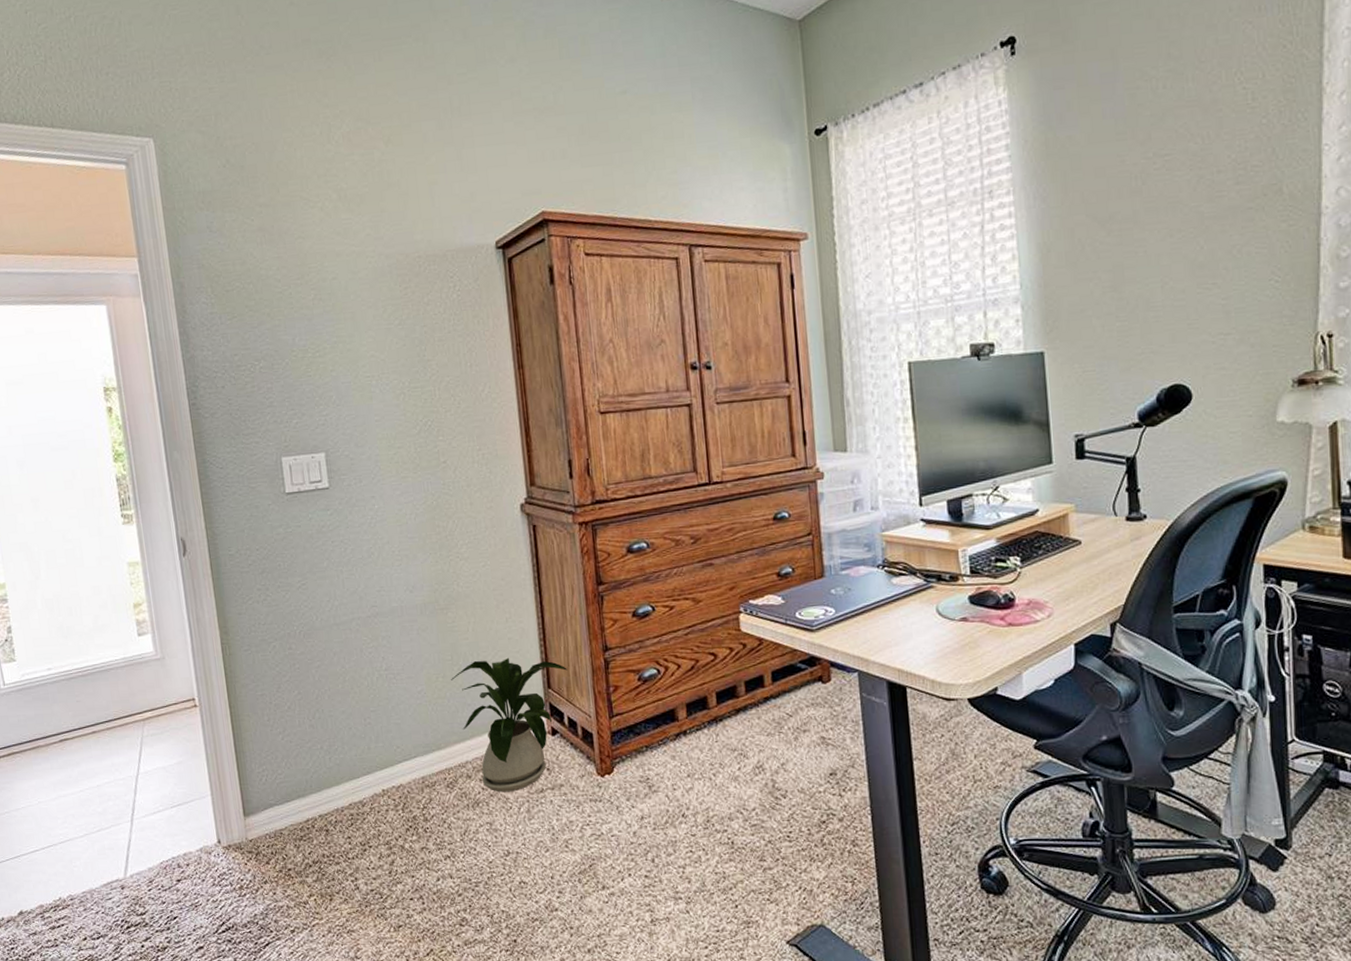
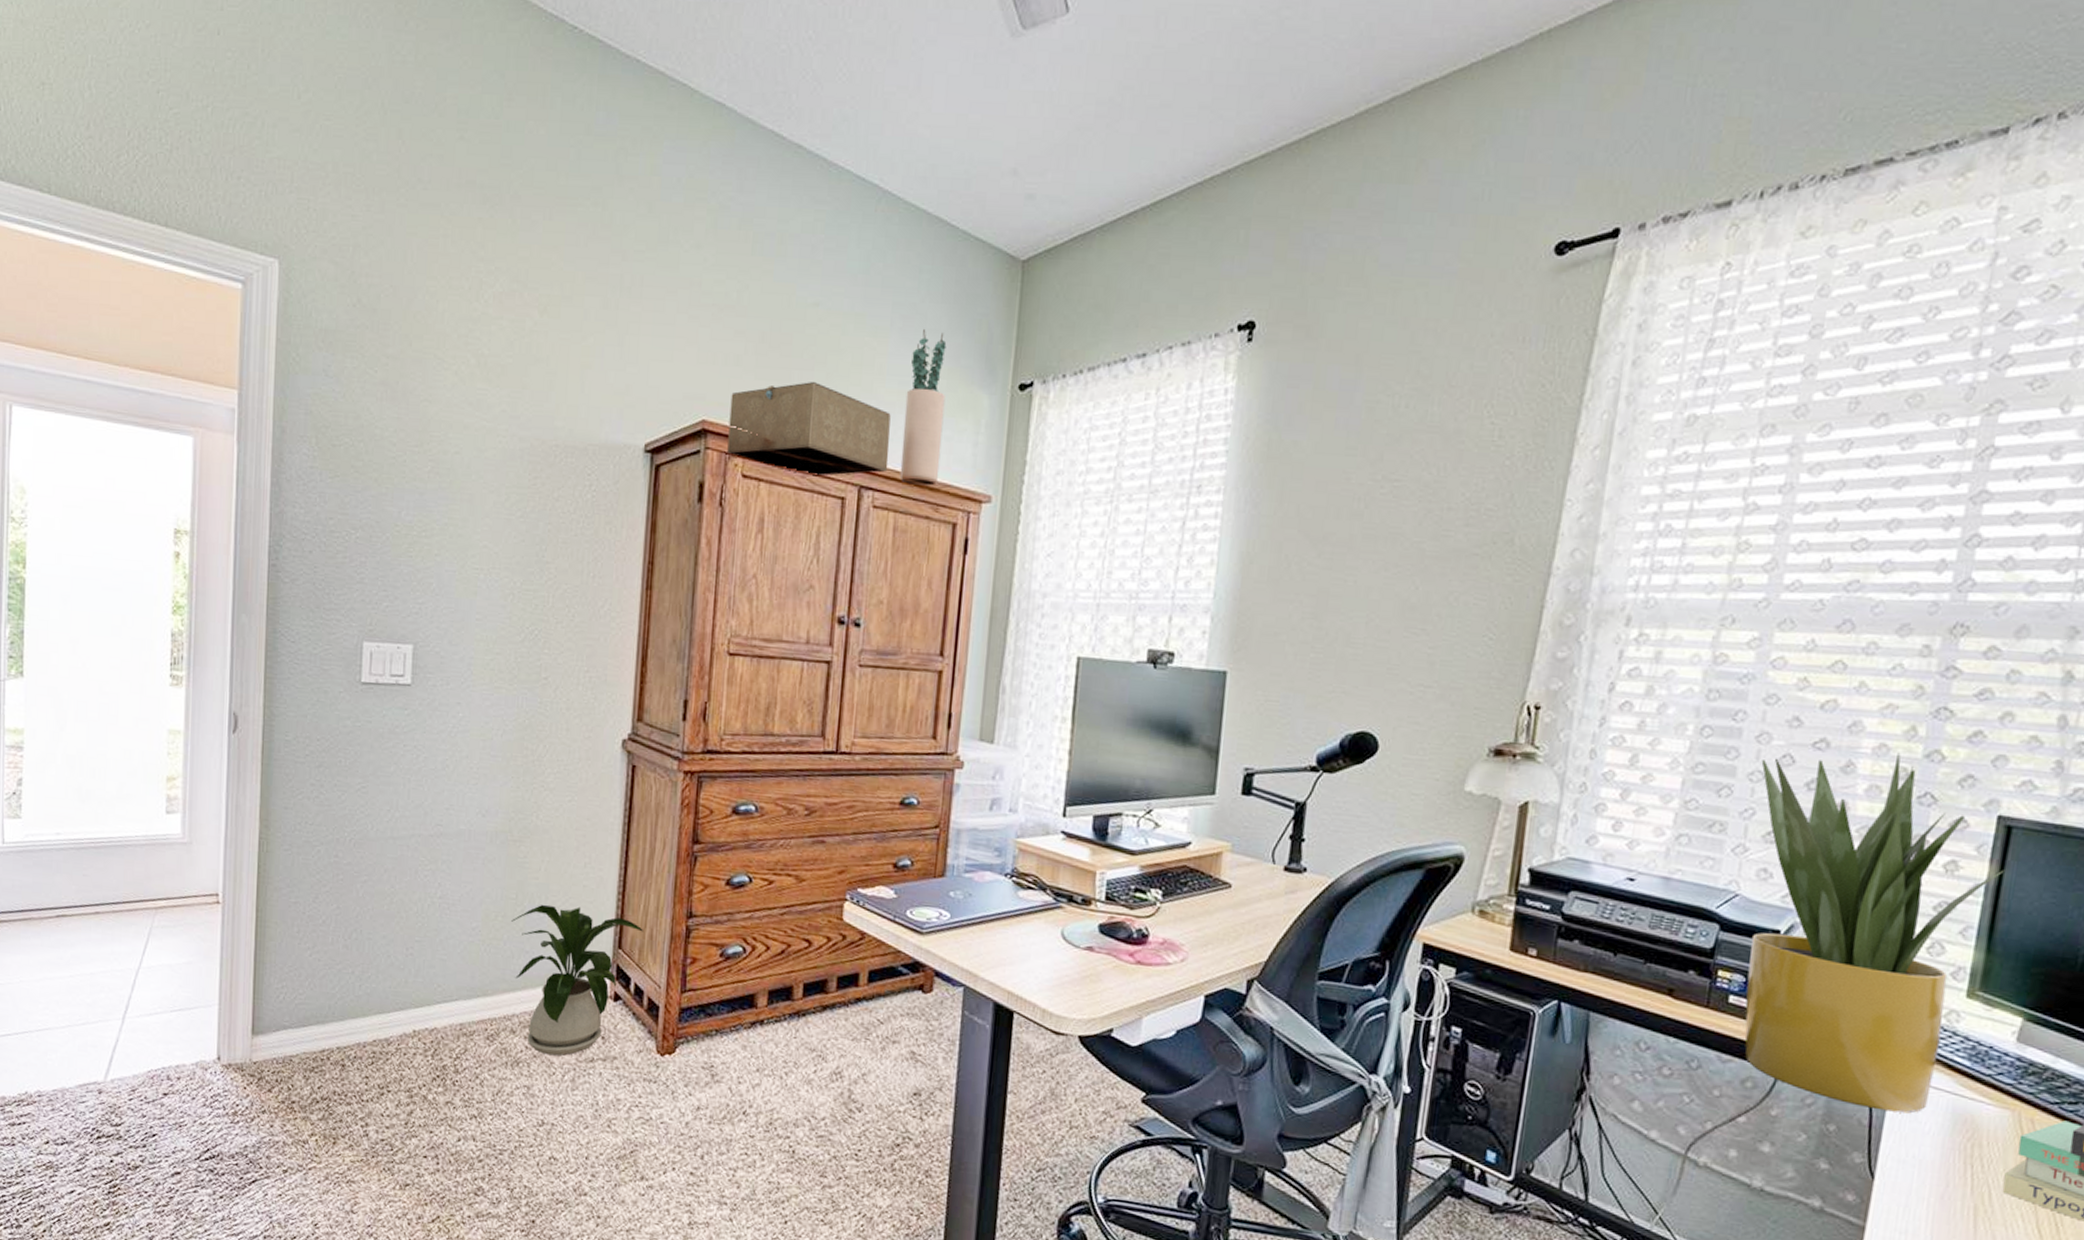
decorative box: none [563,161,712,244] -> present [727,382,891,477]
vase: none [715,96,758,236] -> present [899,328,947,486]

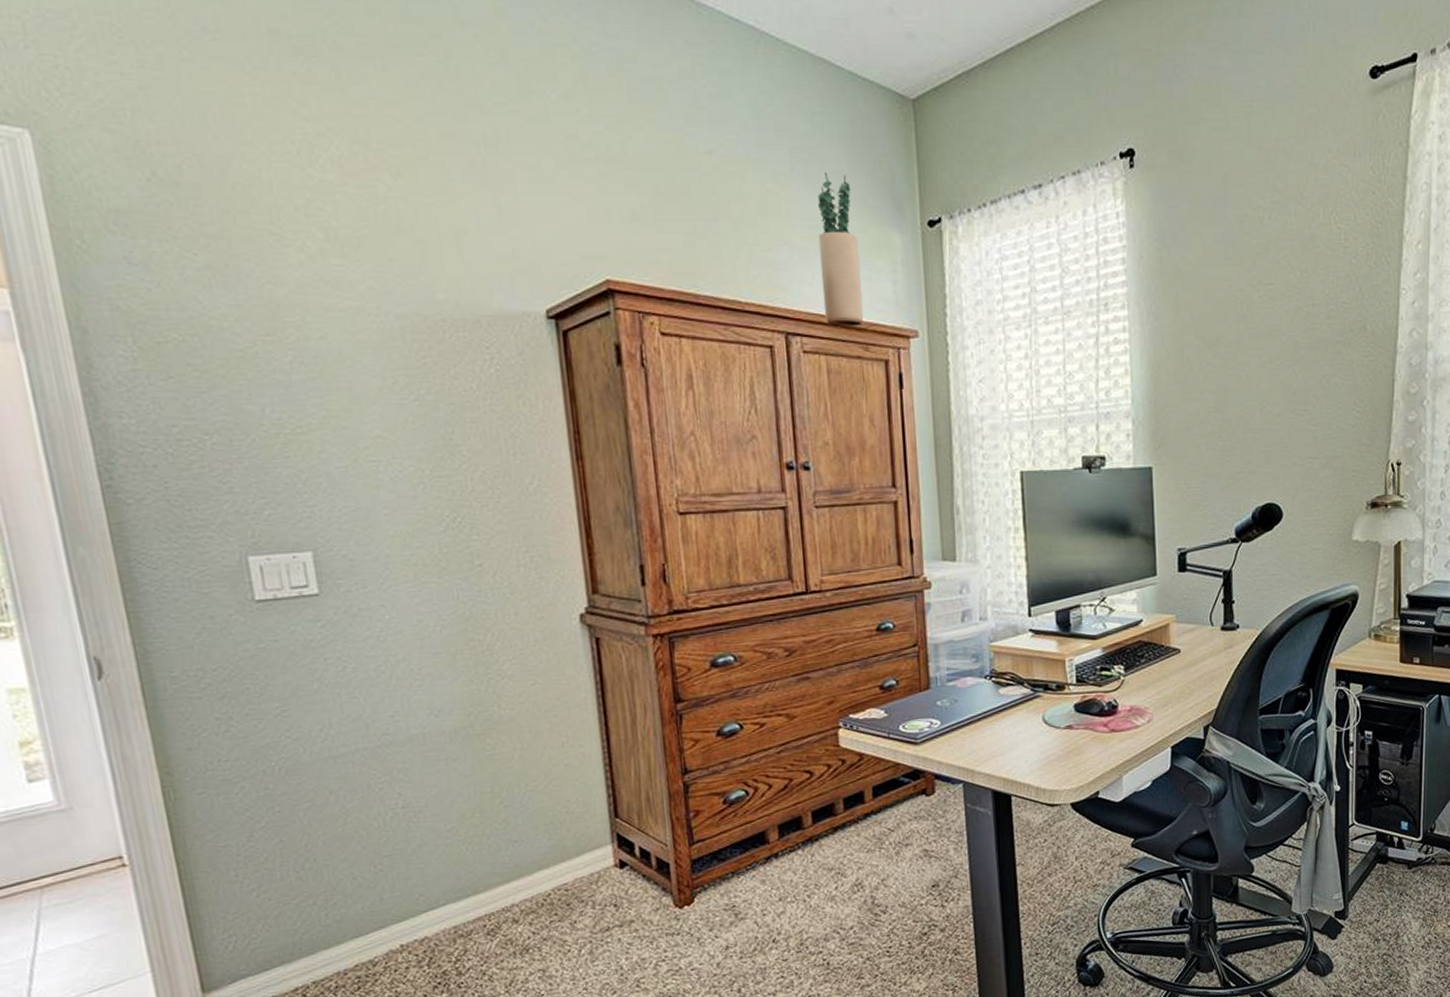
house plant: present [511,904,643,1056] -> none [491,786,639,935]
decorative box: present [727,382,891,477] -> none [633,233,812,327]

